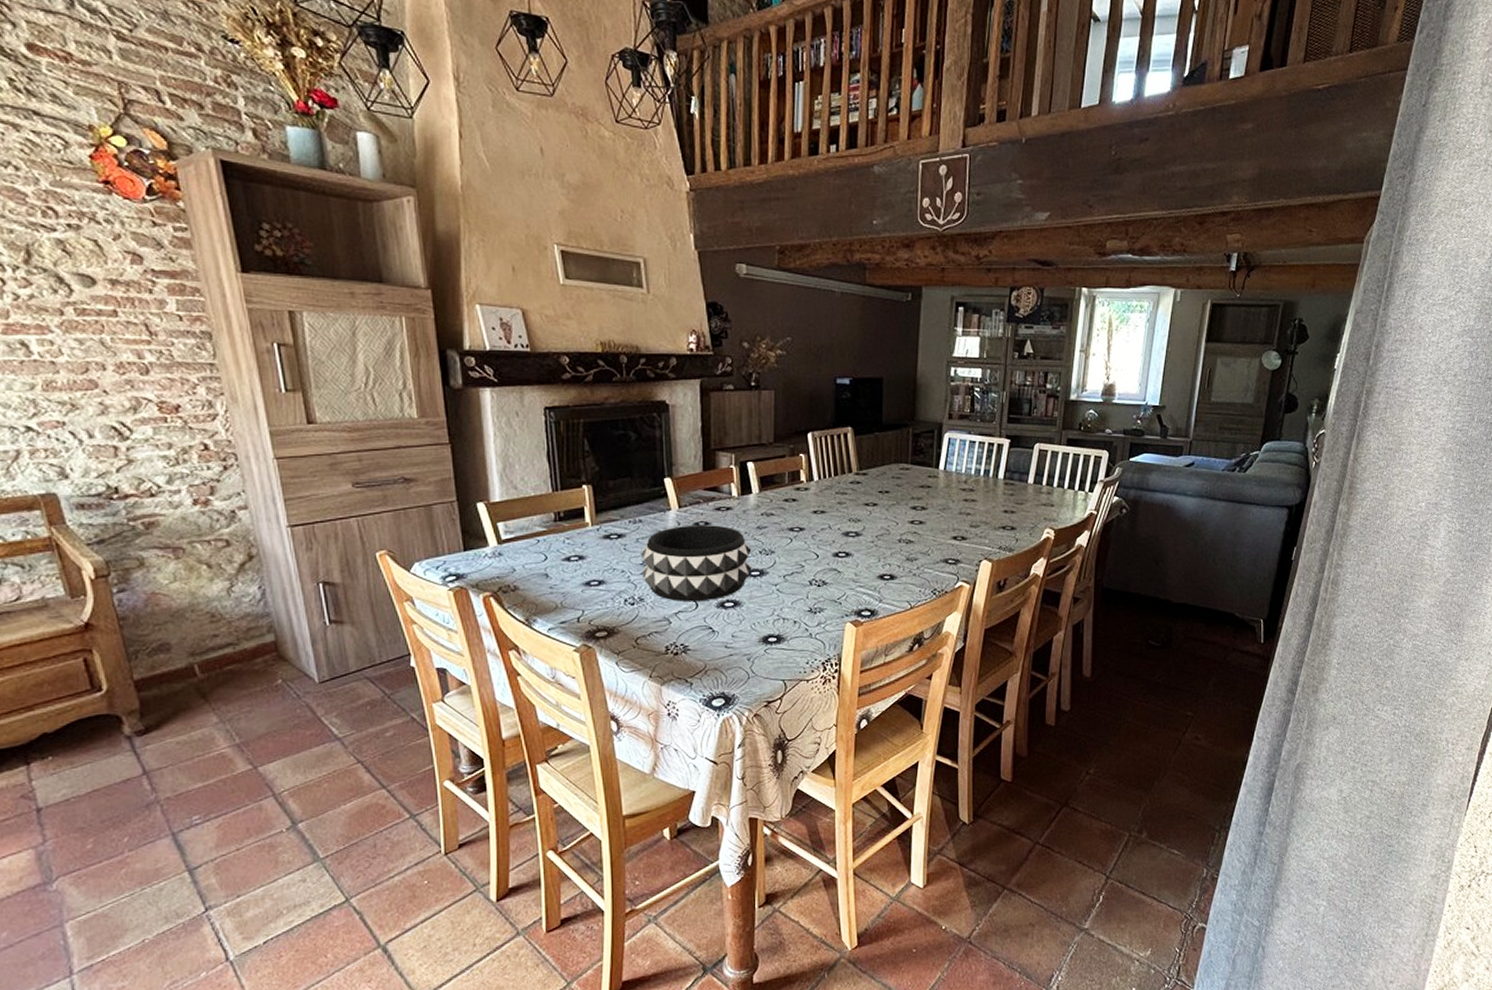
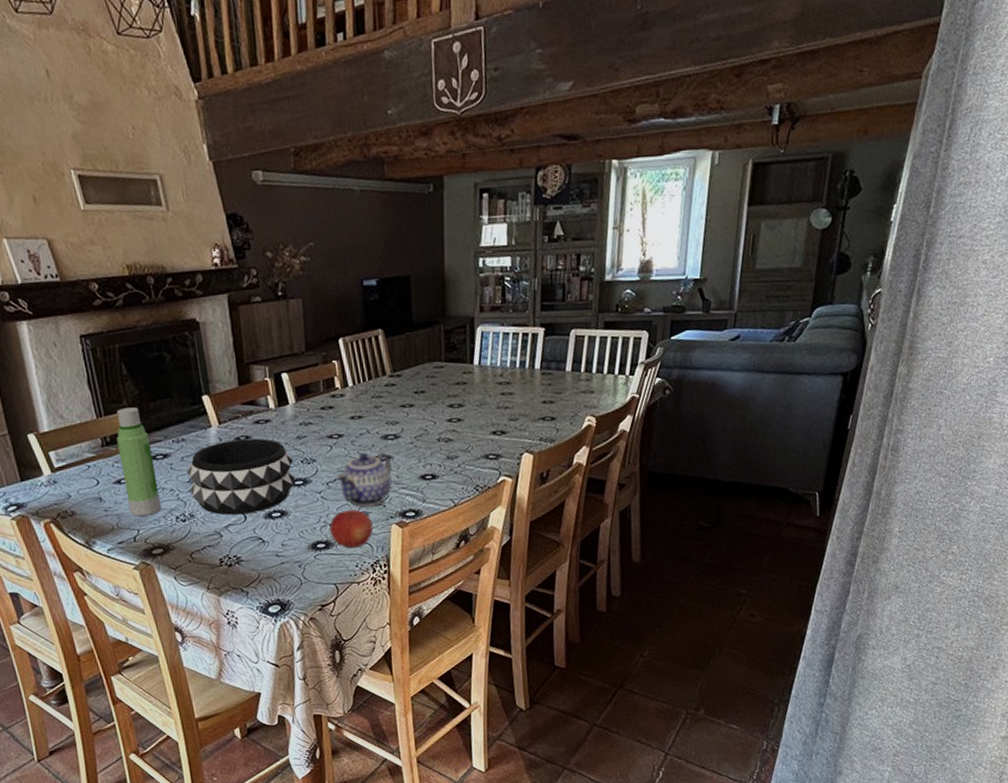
water bottle: none [571,484,609,596] -> present [116,407,161,517]
fruit: none [783,605,827,645] -> present [329,509,373,549]
teapot: none [794,547,851,603] -> present [337,452,392,507]

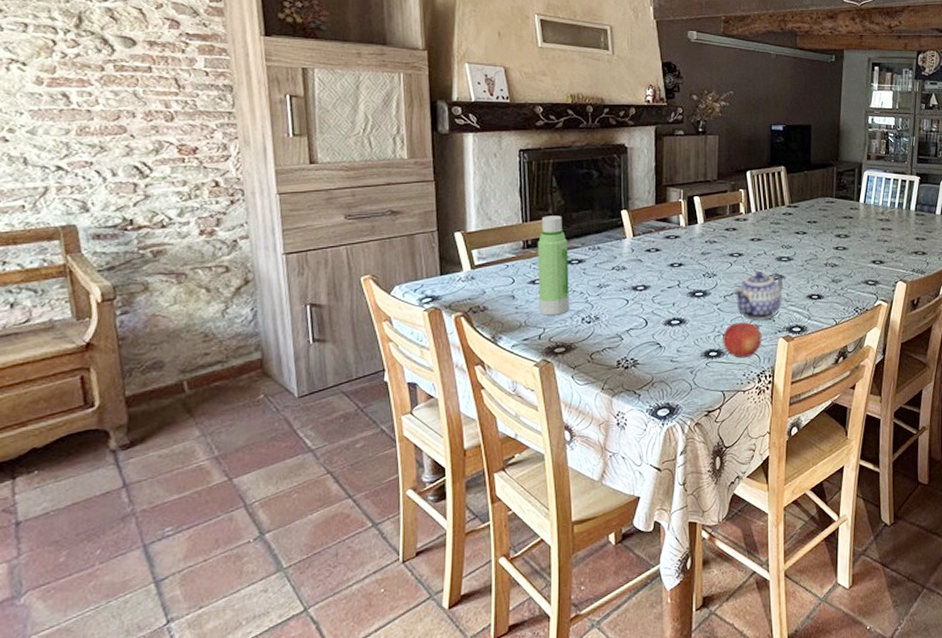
decorative bowl: present [186,438,296,515] -> none [598,251,697,320]

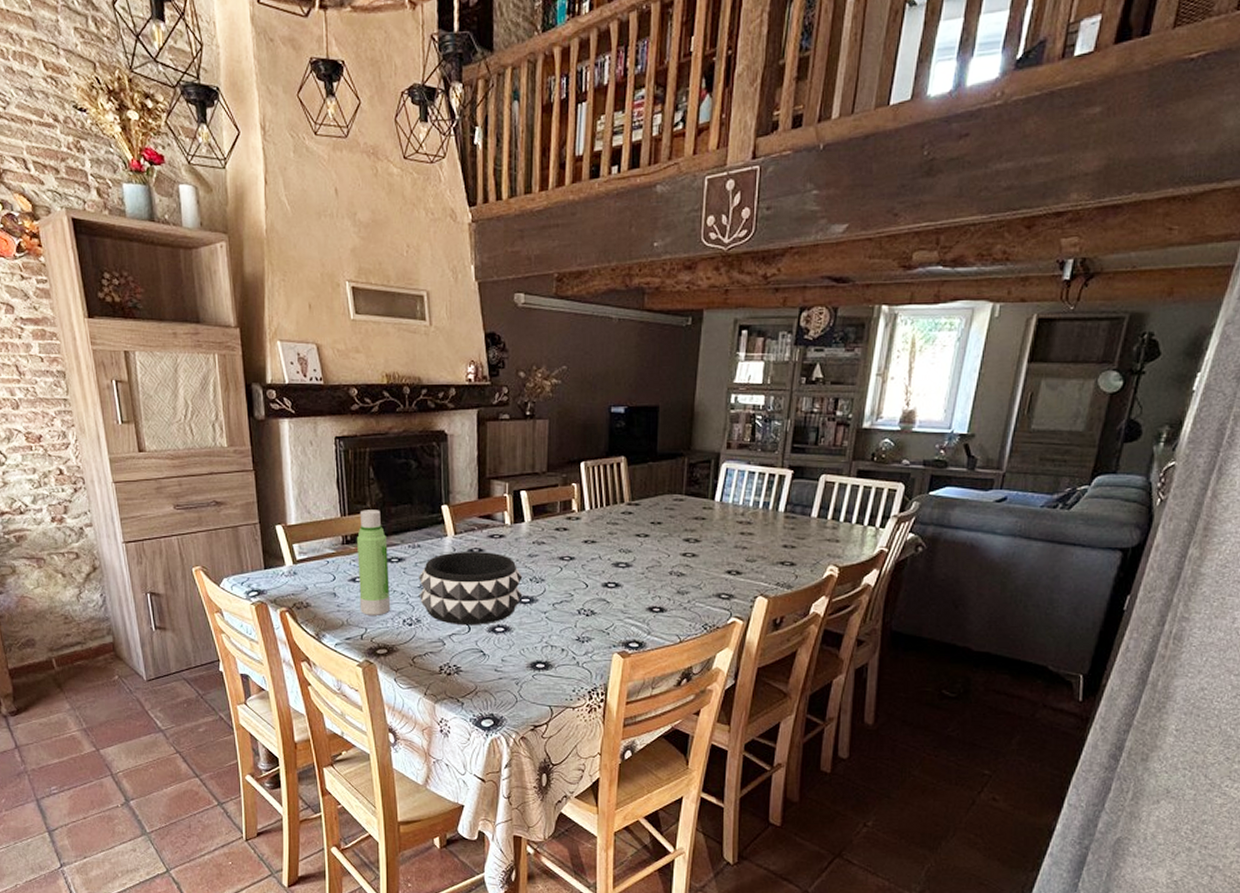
decorative bowl: none [598,251,697,320] -> present [418,552,523,626]
fruit: present [723,322,762,358] -> none [551,634,594,673]
teapot: present [734,270,783,321] -> none [563,577,620,633]

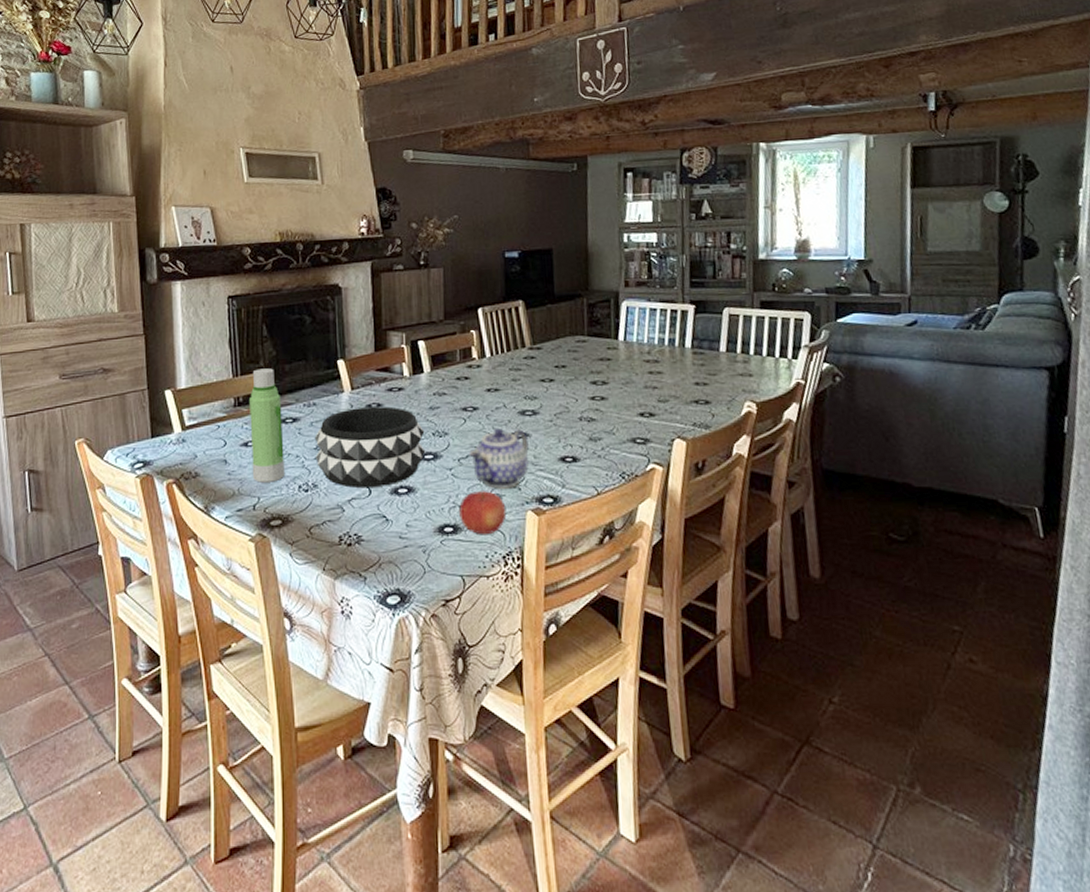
fruit: none [551,634,594,673] -> present [459,491,507,535]
teapot: none [563,577,620,633] -> present [469,427,529,489]

